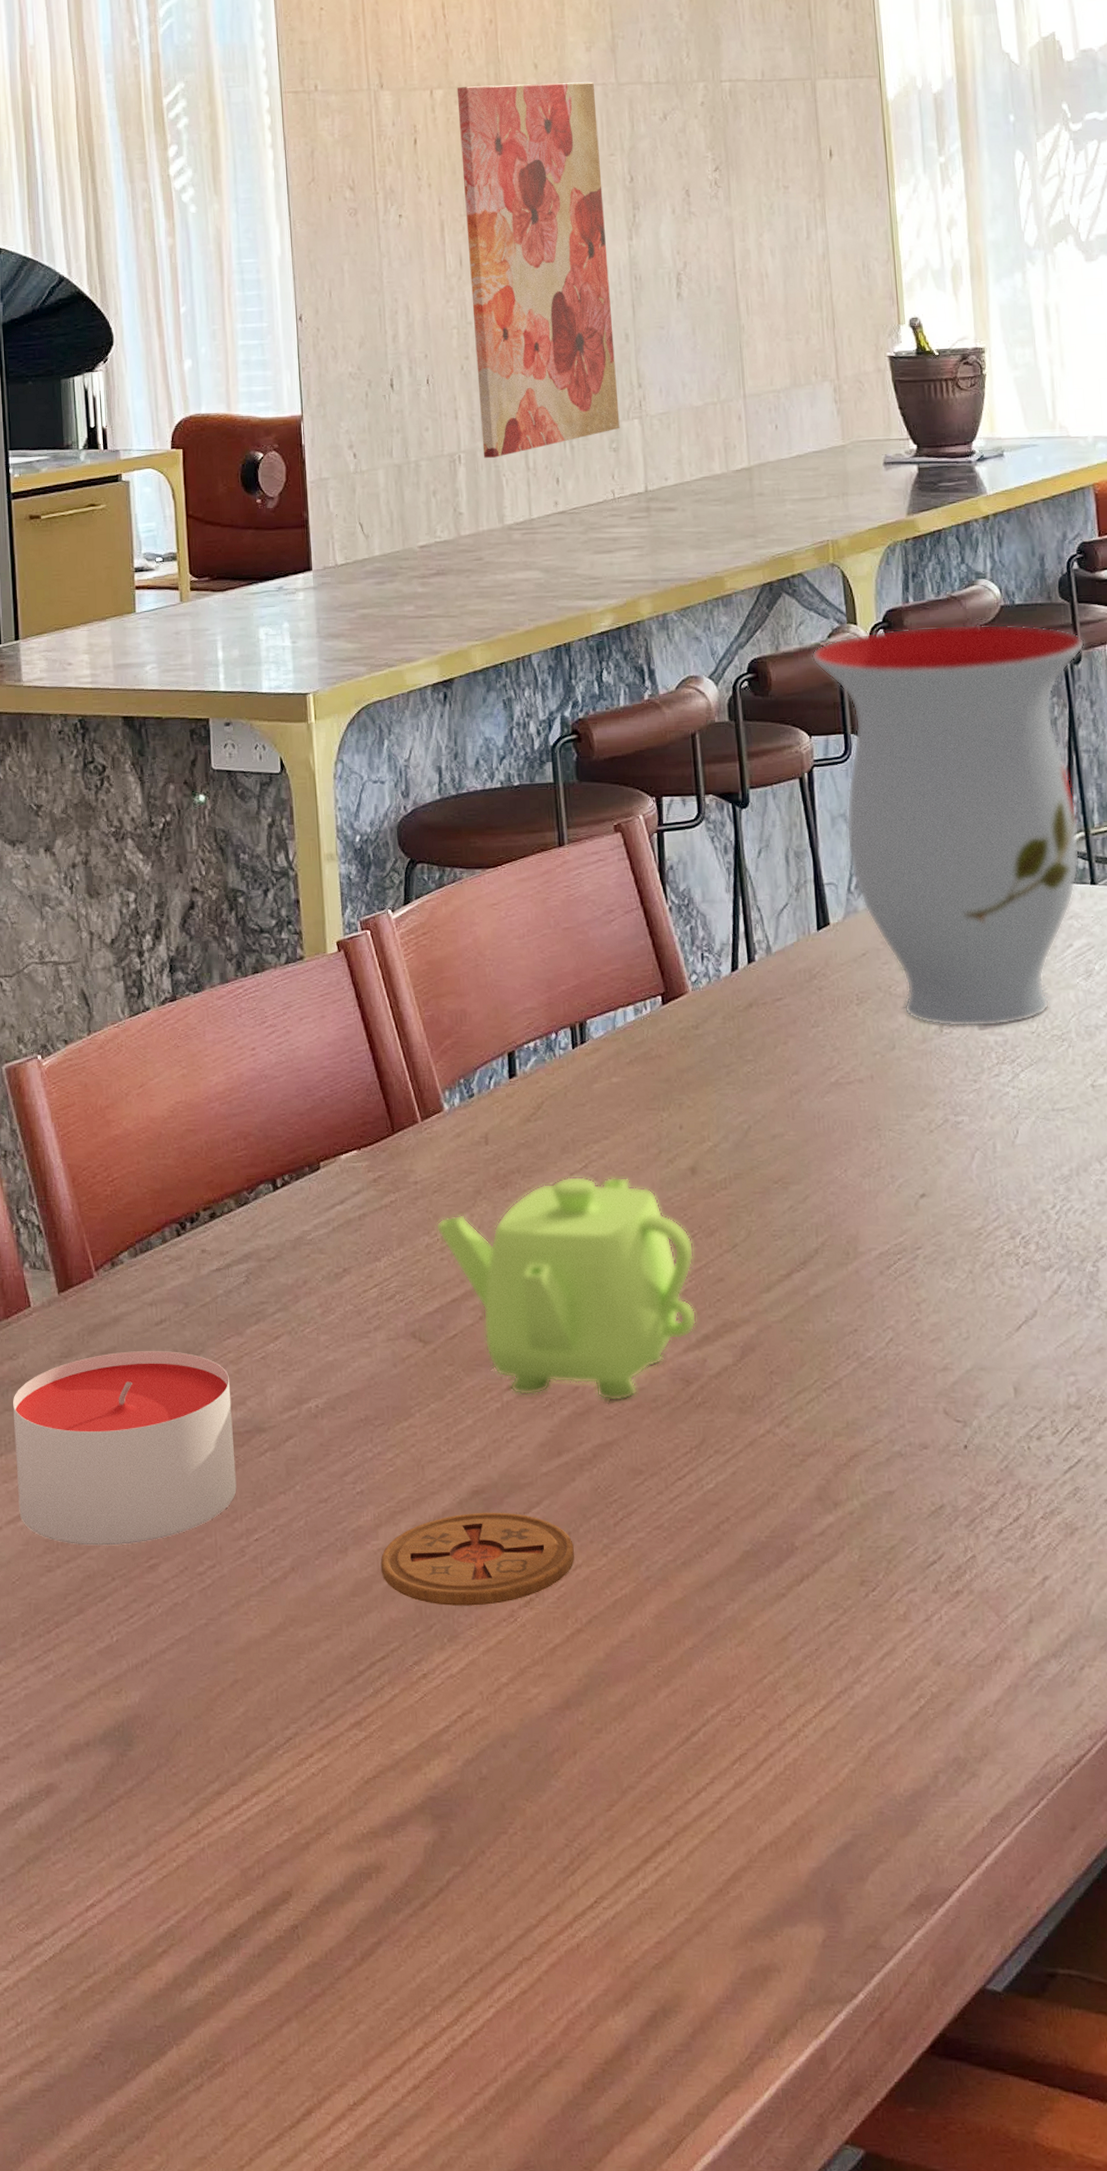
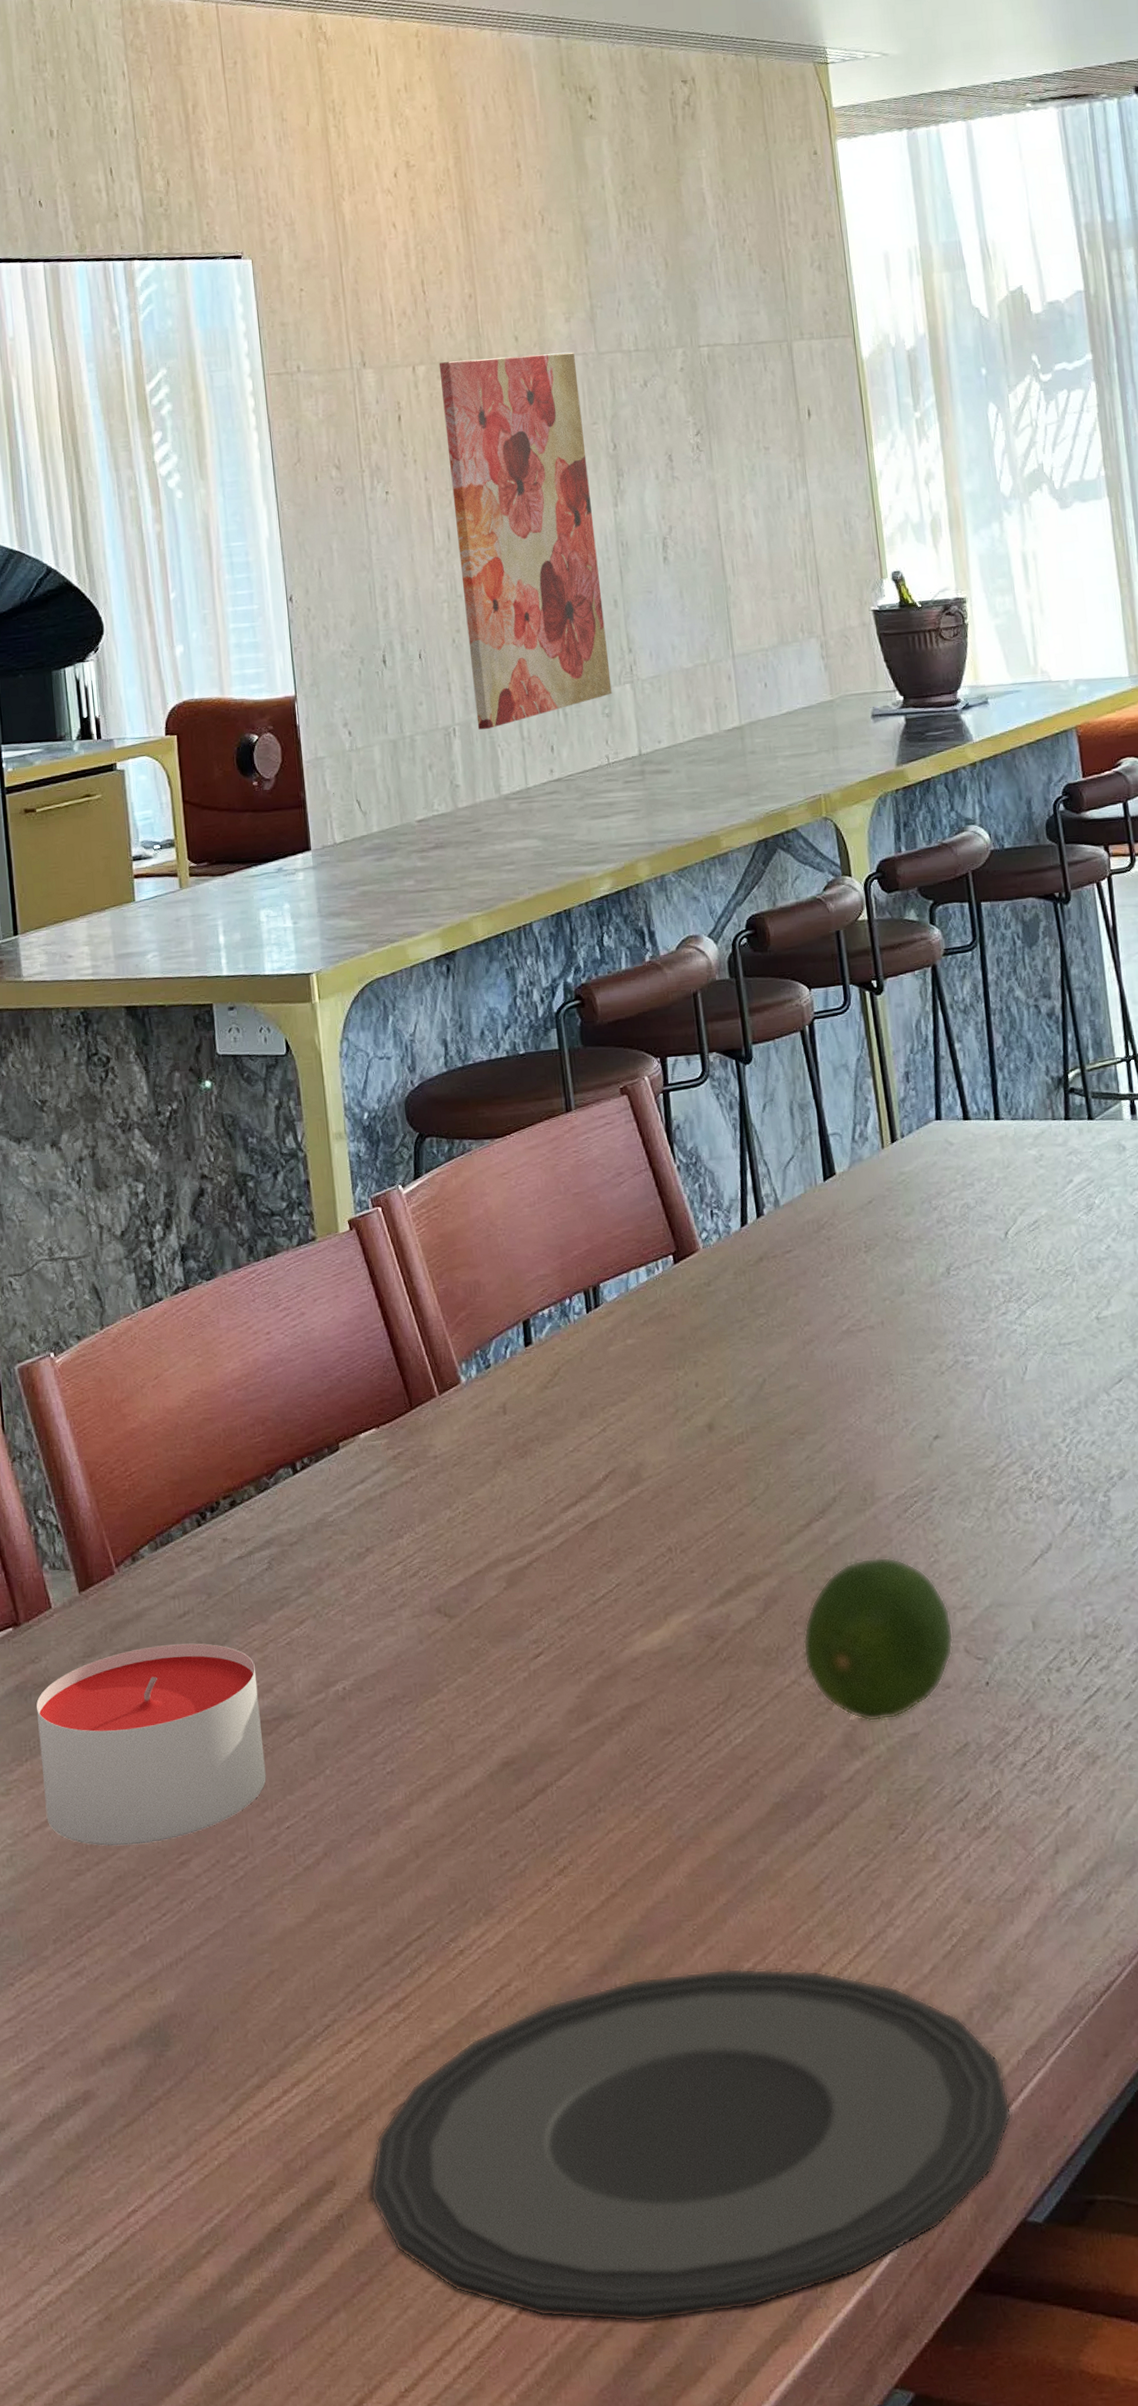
plate: none [326,1712,975,2057] -> present [370,1968,1012,2323]
coaster: present [380,1512,574,1606] -> none [413,1781,607,1880]
teapot: present [435,1176,697,1402] -> none [456,1437,720,1664]
fruit: none [779,1312,933,1477] -> present [803,1556,954,1722]
vase: present [812,623,1085,1027] -> none [808,868,1077,1269]

